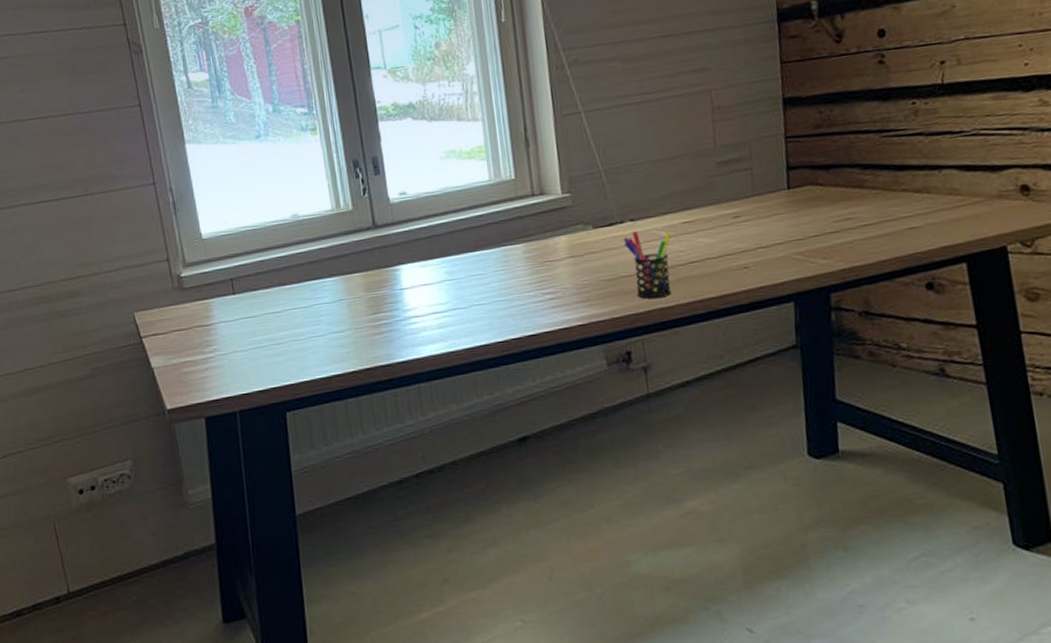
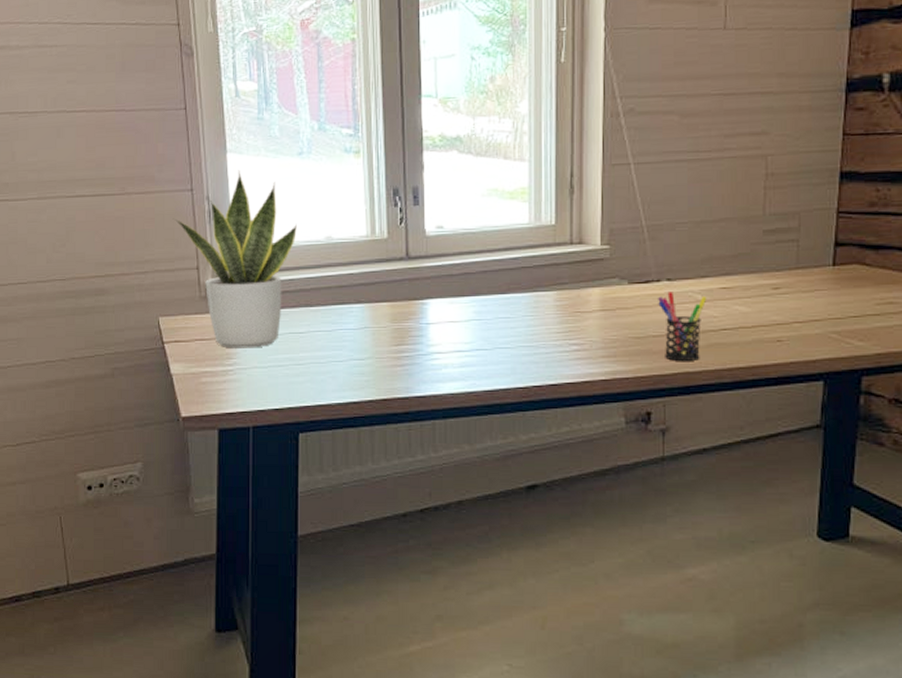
potted plant: none [138,159,263,336] -> present [172,170,297,349]

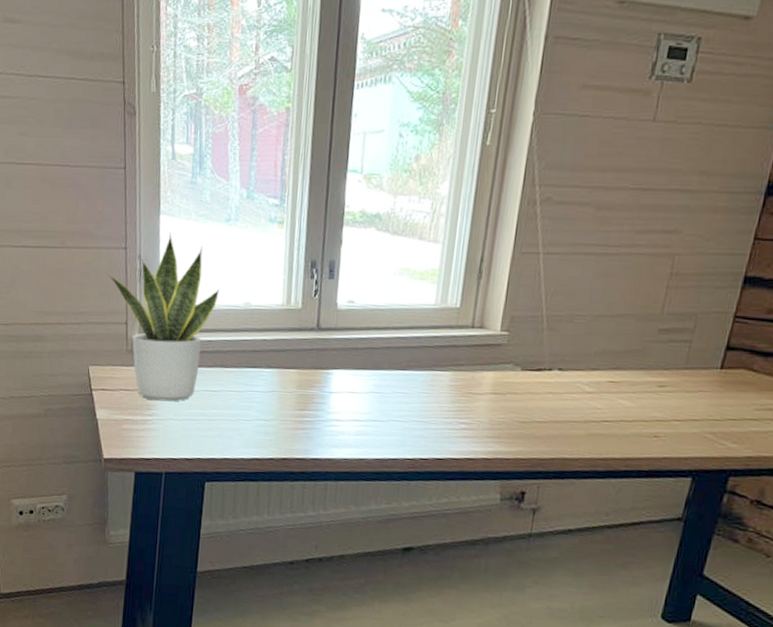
pen holder: present [658,292,707,361] -> none [546,381,594,448]

